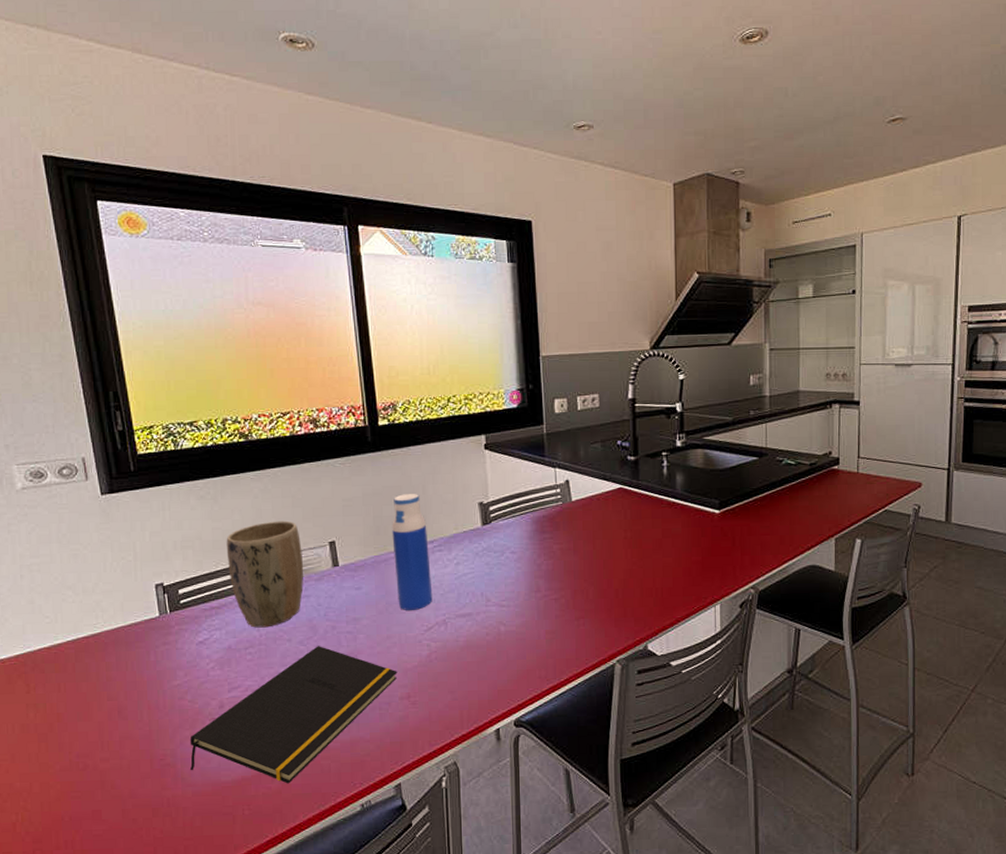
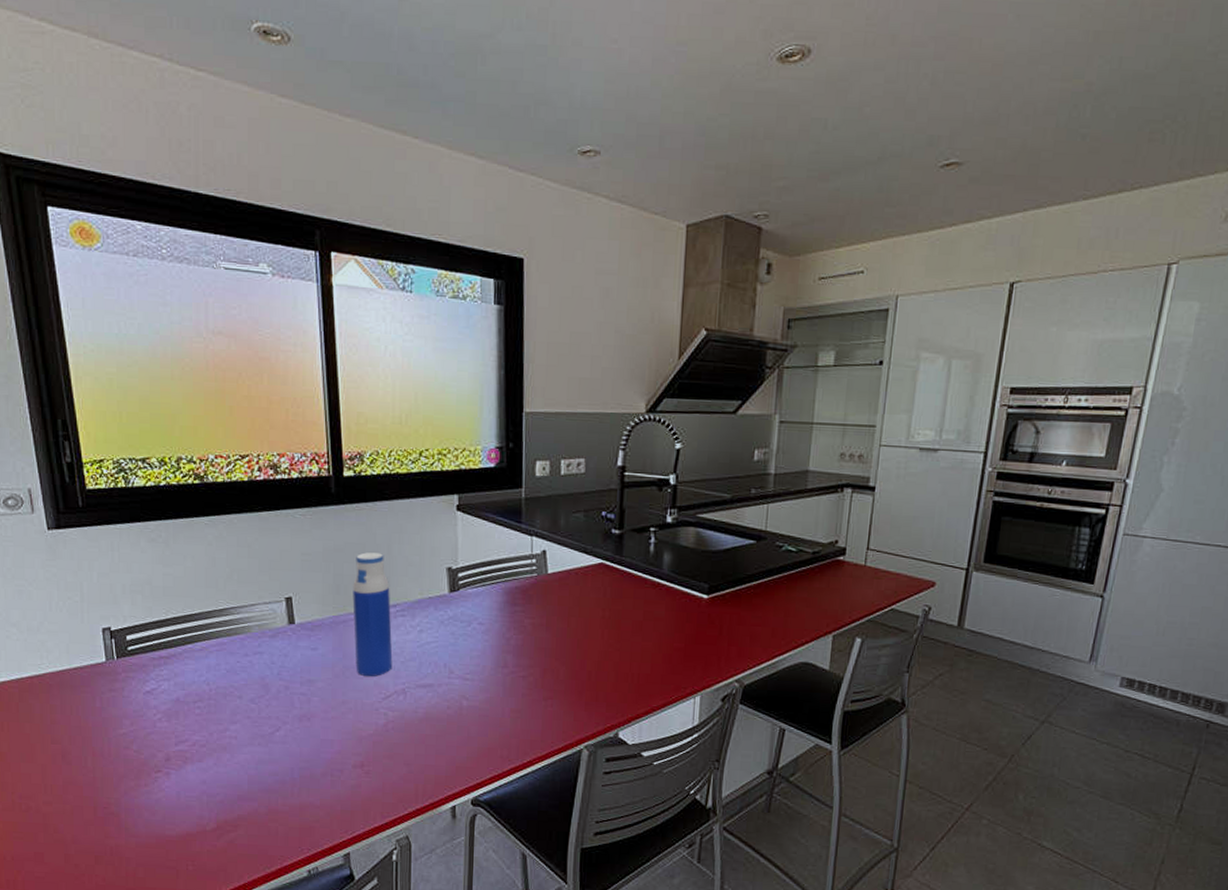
notepad: present [189,646,398,784] -> none [133,705,352,843]
plant pot: present [226,521,304,628] -> none [177,571,258,682]

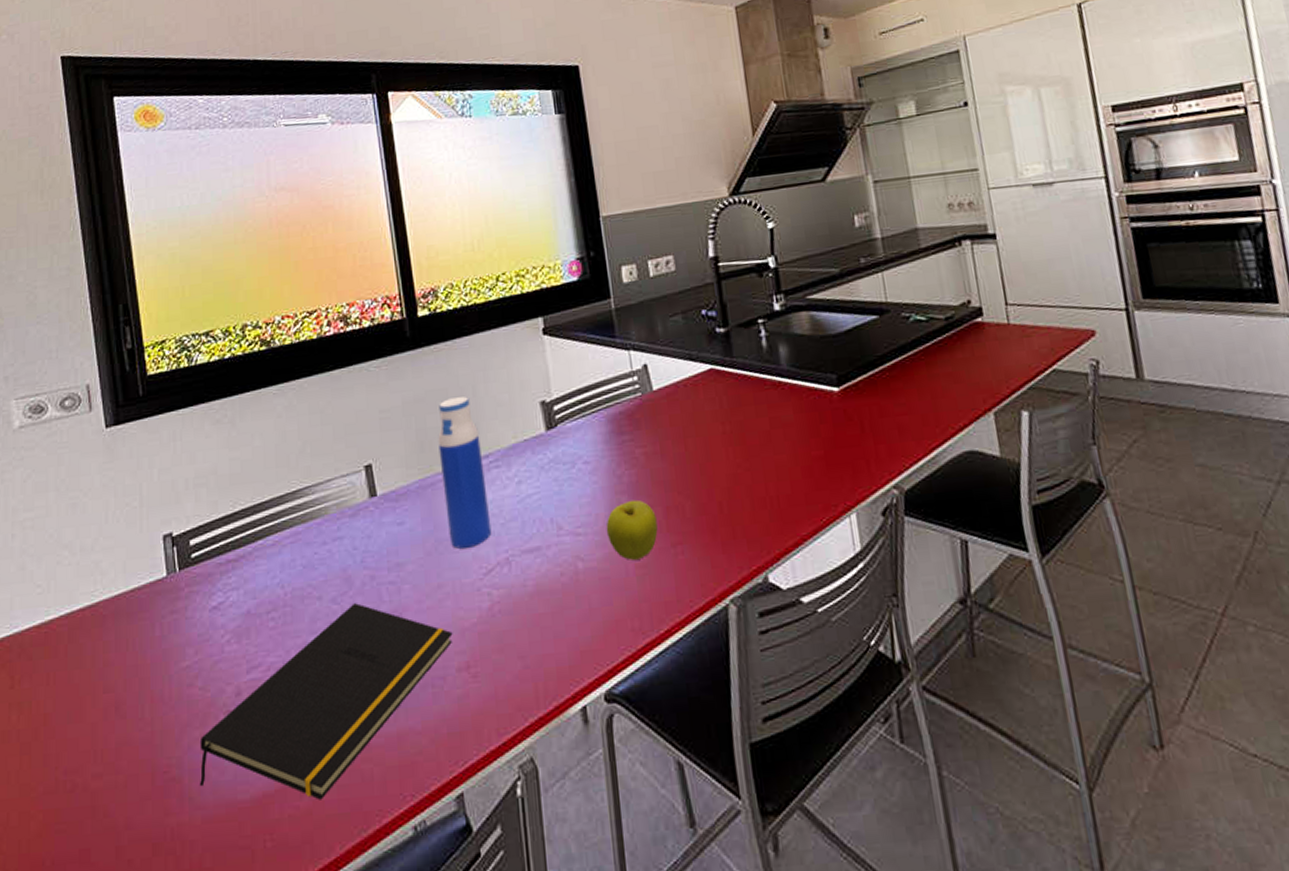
notepad: none [133,705,352,843] -> present [199,603,453,800]
fruit: none [490,659,534,706] -> present [606,499,658,560]

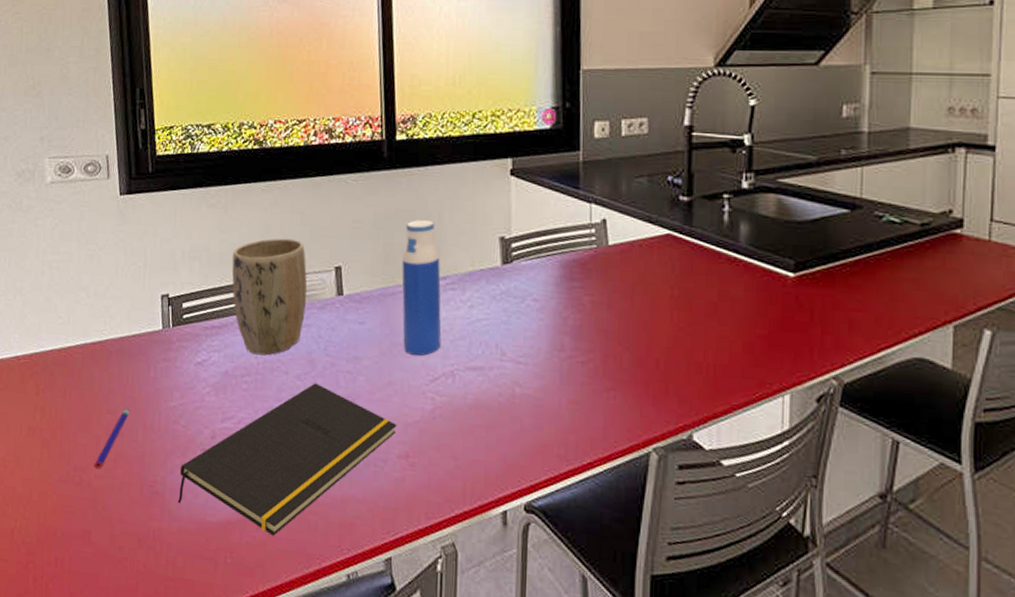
pen: none [91,682,133,765] -> present [95,408,130,469]
plant pot: none [245,442,336,584] -> present [232,238,308,356]
fruit: present [606,499,658,560] -> none [545,341,595,396]

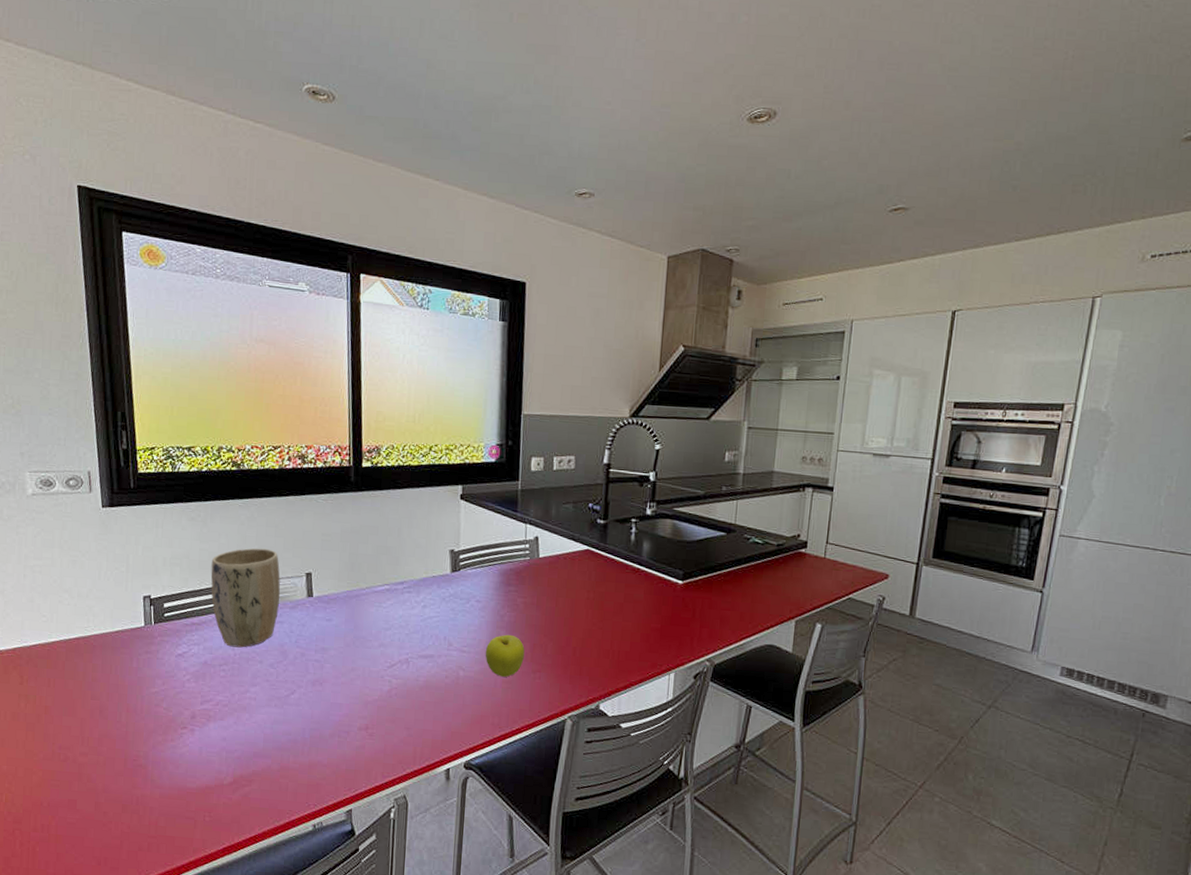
pen: present [95,408,130,469] -> none [79,695,114,747]
notepad: present [177,383,397,536] -> none [159,670,359,797]
water bottle: present [402,220,442,356] -> none [365,534,399,647]
fruit: none [545,341,595,396] -> present [485,634,525,677]

